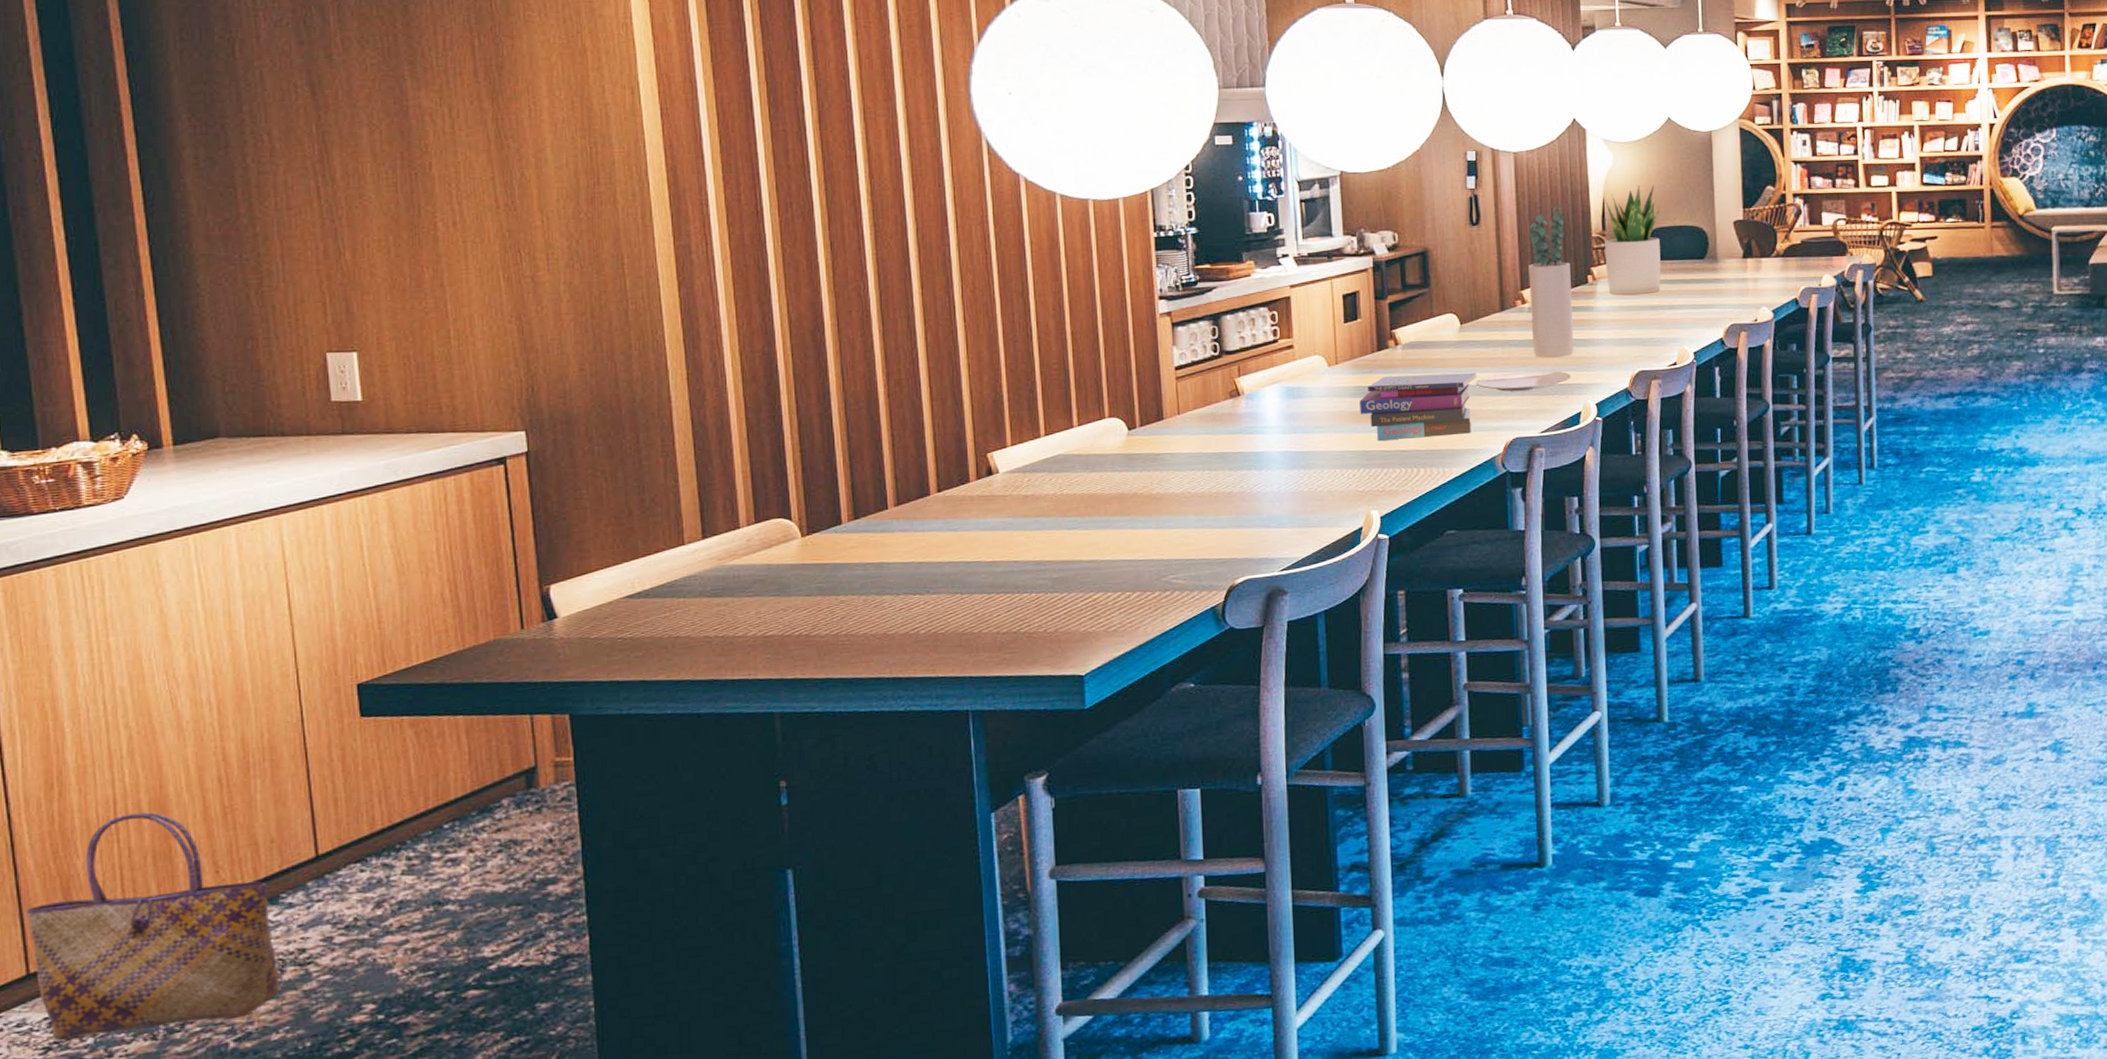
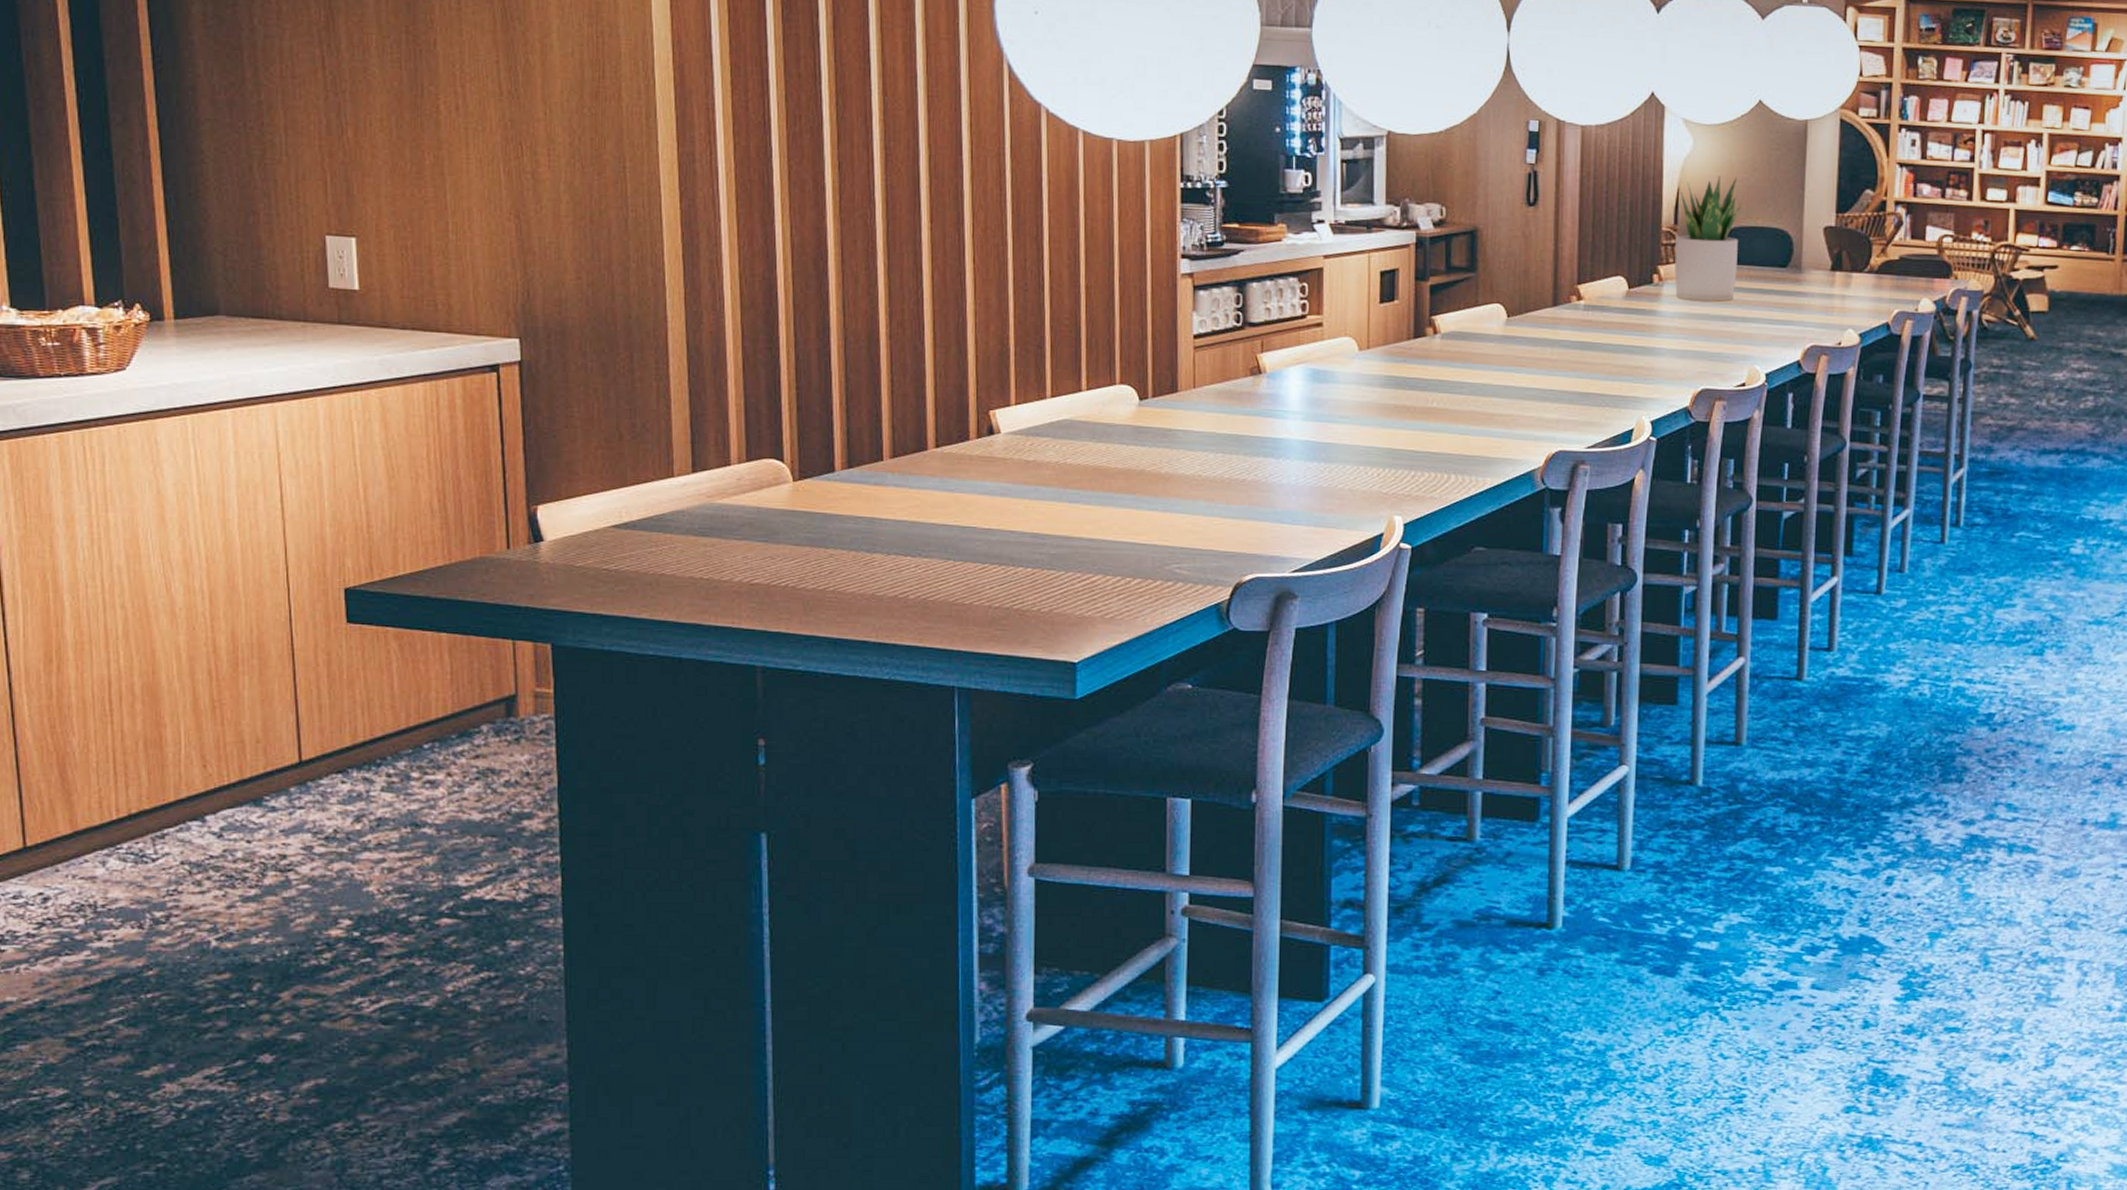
tote bag: present [26,812,279,1041] -> none [24,696,260,918]
books: present [1360,372,1477,441] -> none [1390,367,1522,441]
plate: present [1475,370,1571,392] -> none [1519,376,1626,399]
vase: present [1528,197,1574,358] -> none [1586,182,1635,365]

